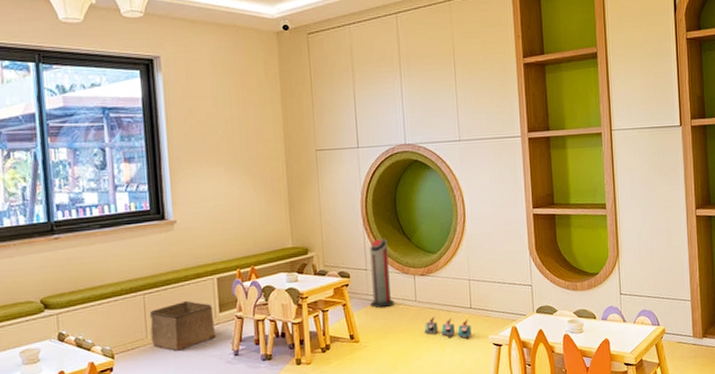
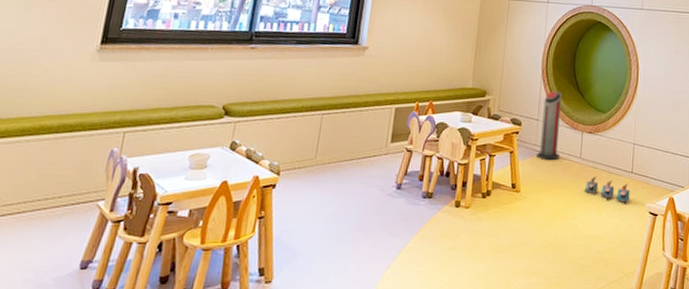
storage bin: present [149,301,215,351] -> none [319,127,386,176]

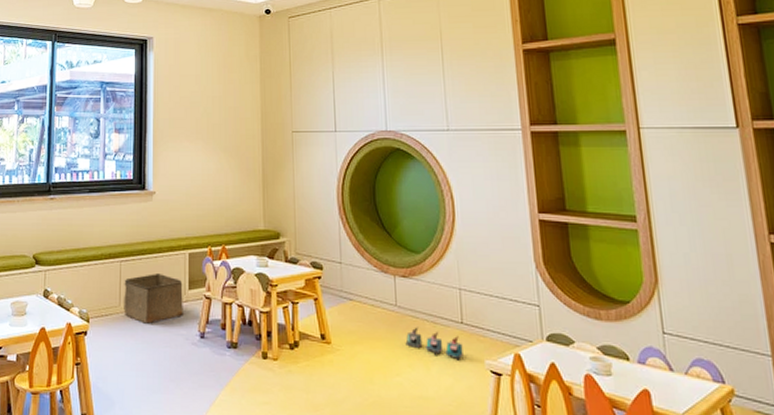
storage bin: none [319,127,386,176] -> present [124,274,183,324]
air purifier: present [535,91,562,161] -> none [343,231,372,309]

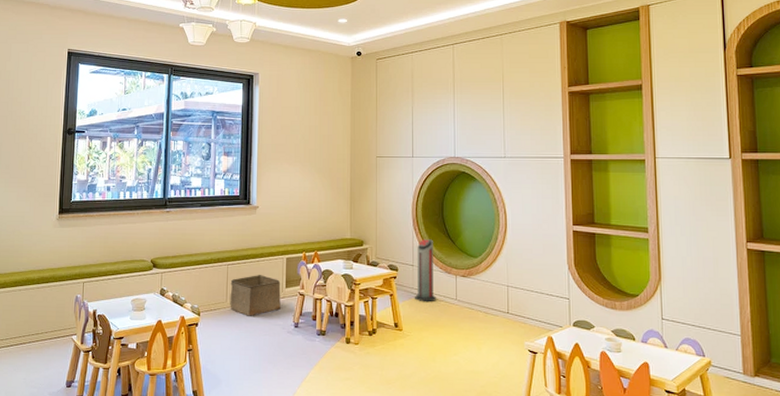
air purifier: none [343,231,372,309] -> present [414,239,437,303]
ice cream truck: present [405,327,463,361] -> none [462,316,508,343]

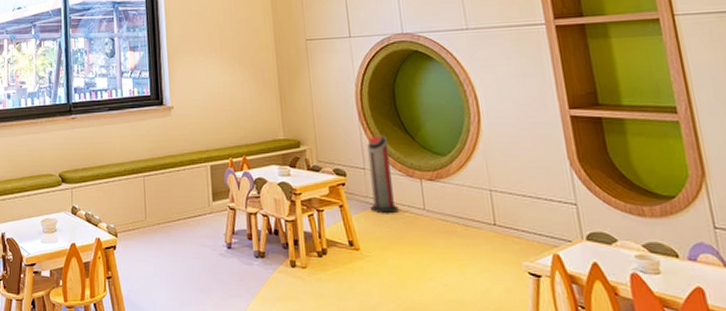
storage bin: present [230,275,281,316] -> none [148,187,209,236]

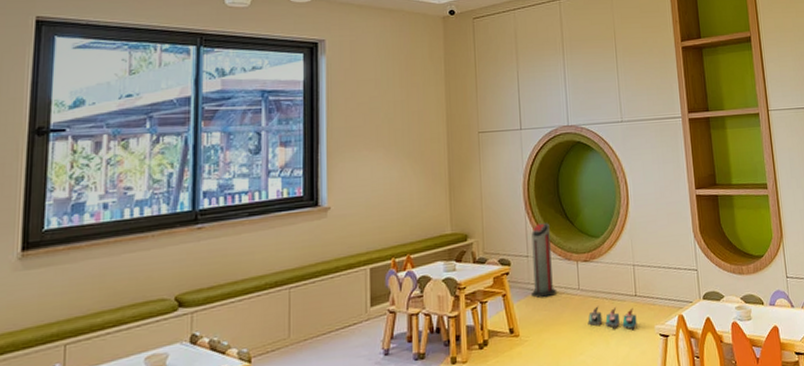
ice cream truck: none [436,230,499,263] -> present [587,306,637,331]

